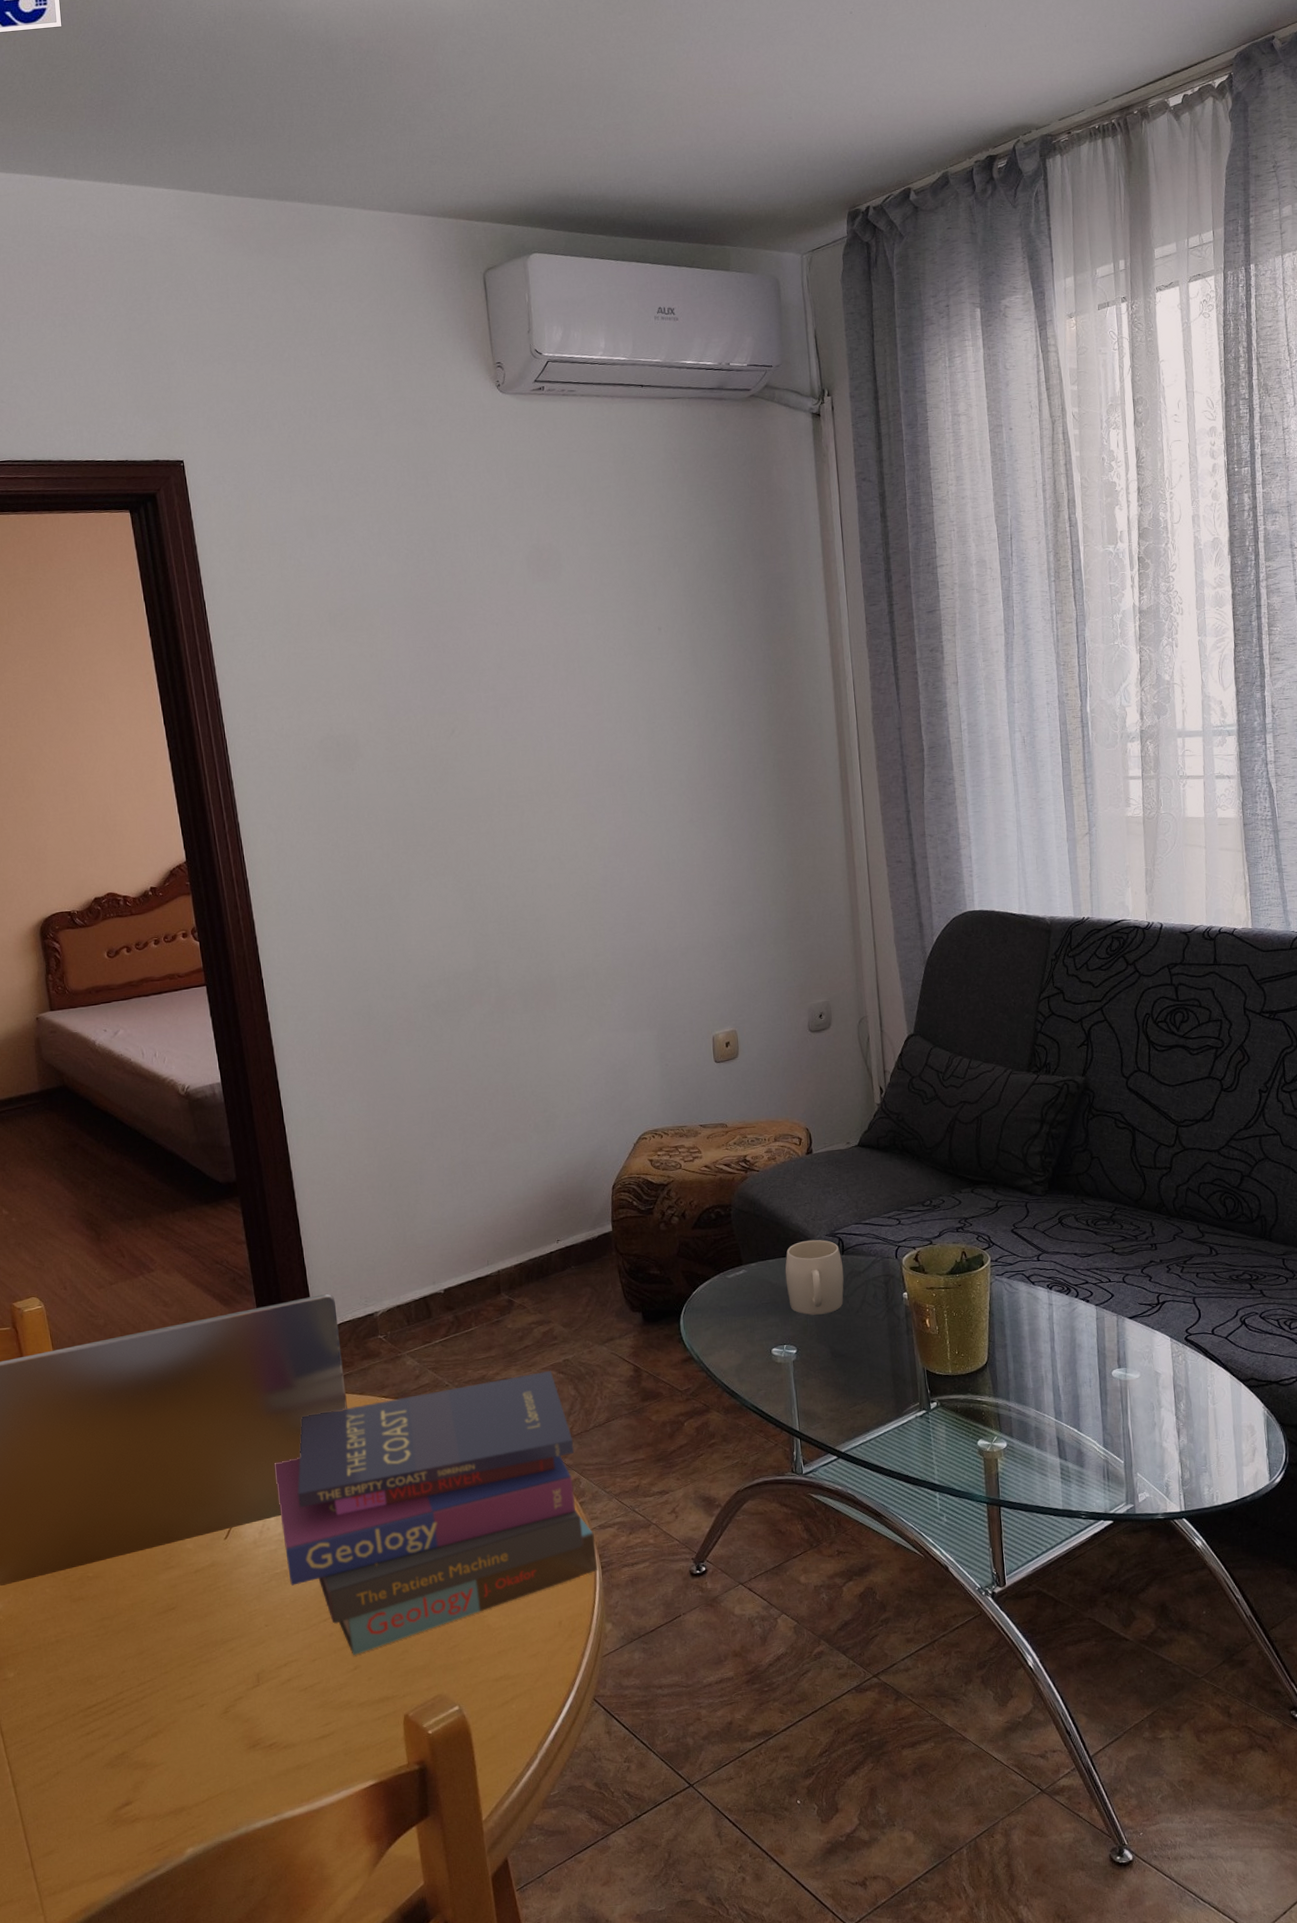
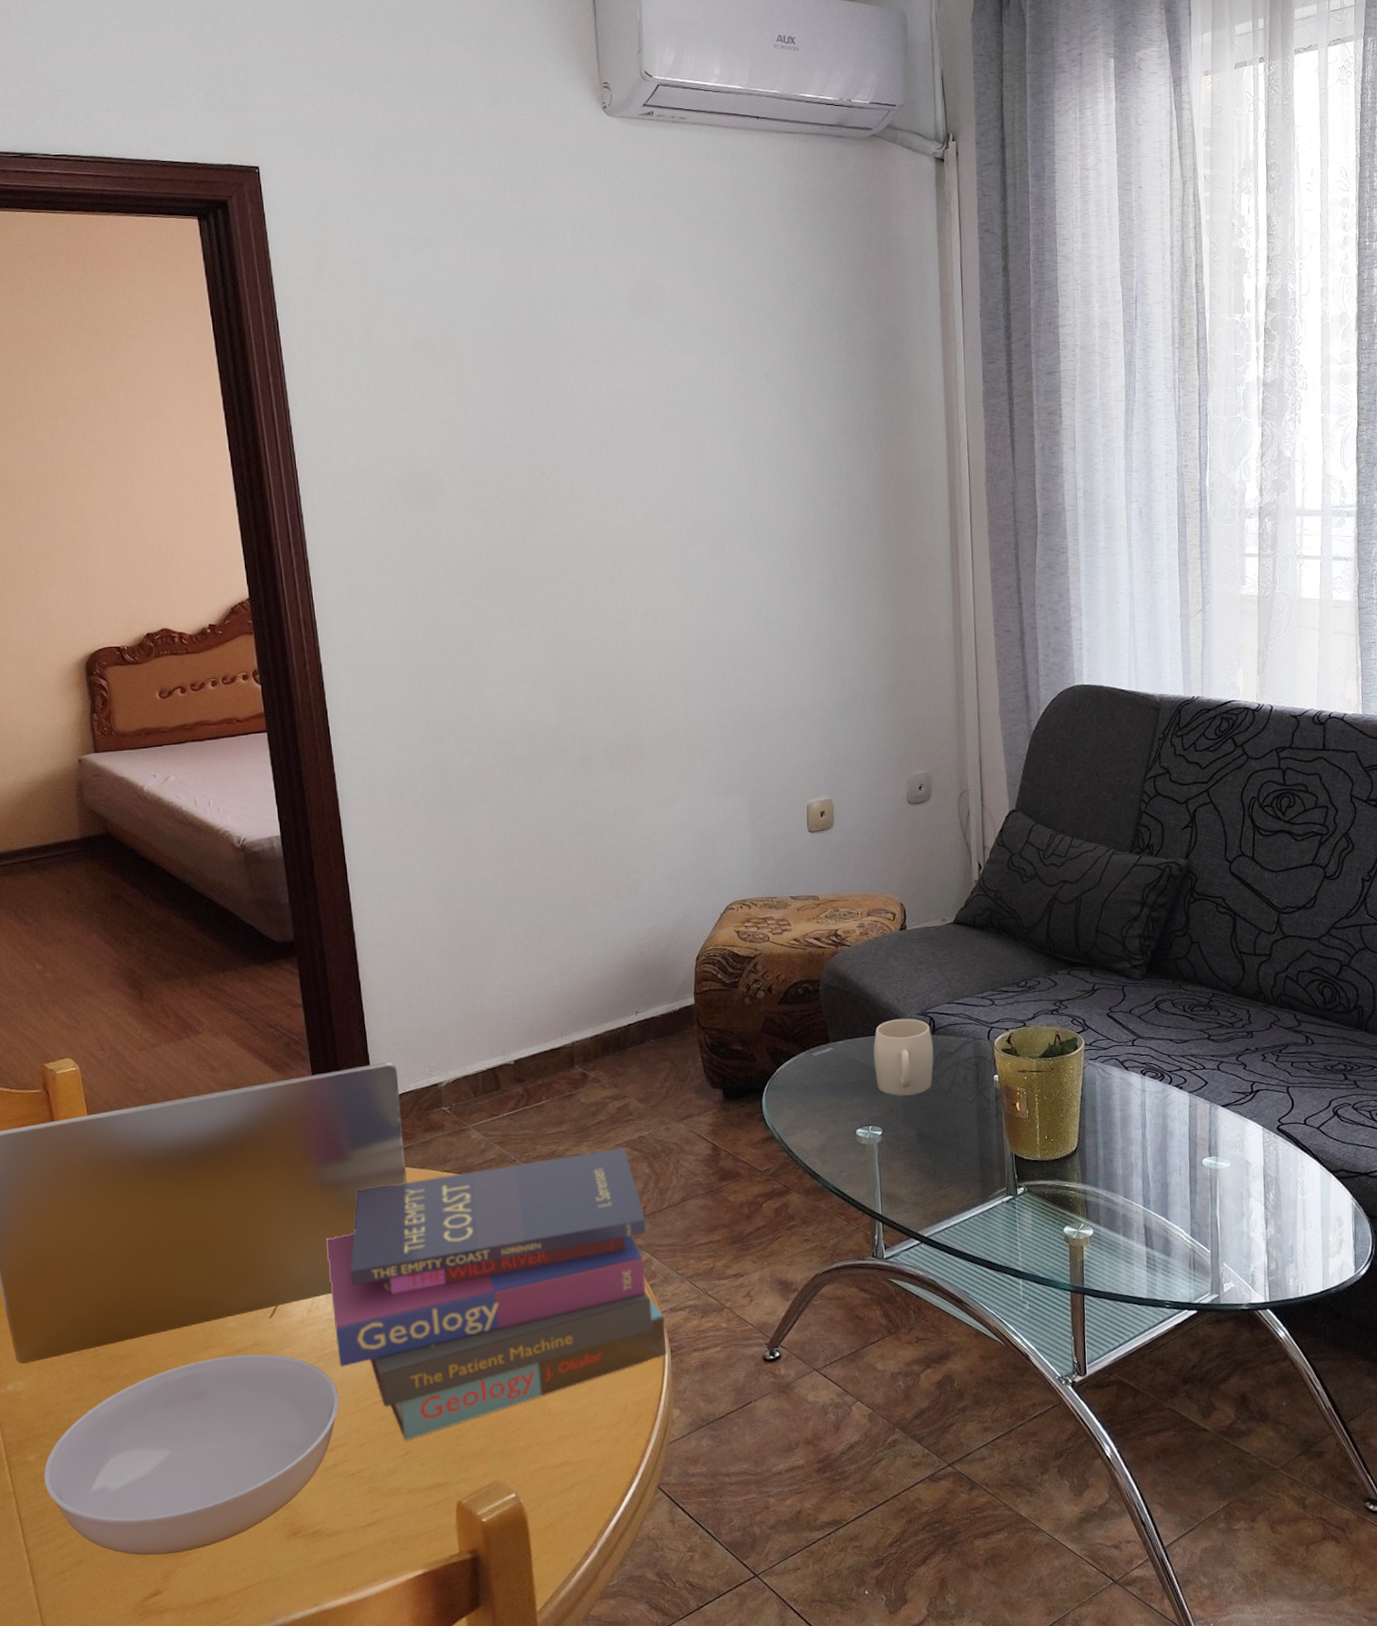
bowl: none [22,1574,291,1767] -> present [43,1354,339,1556]

